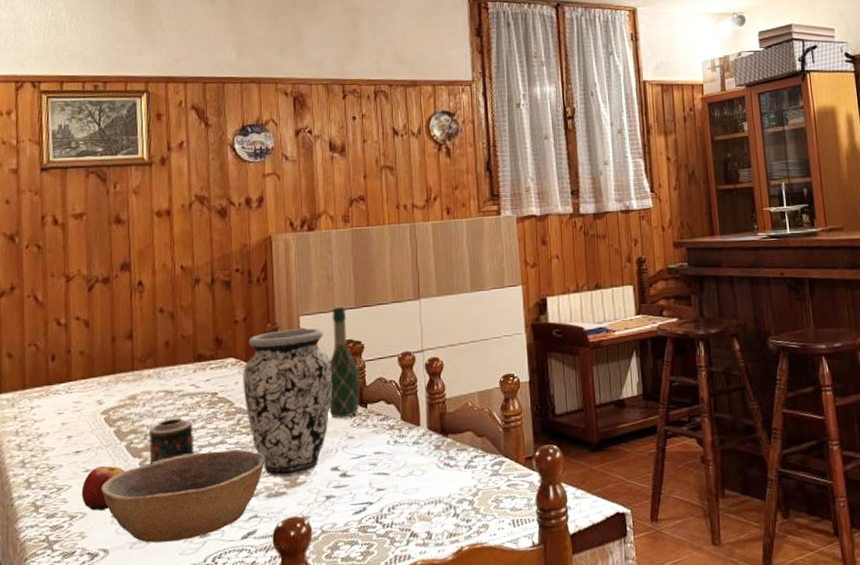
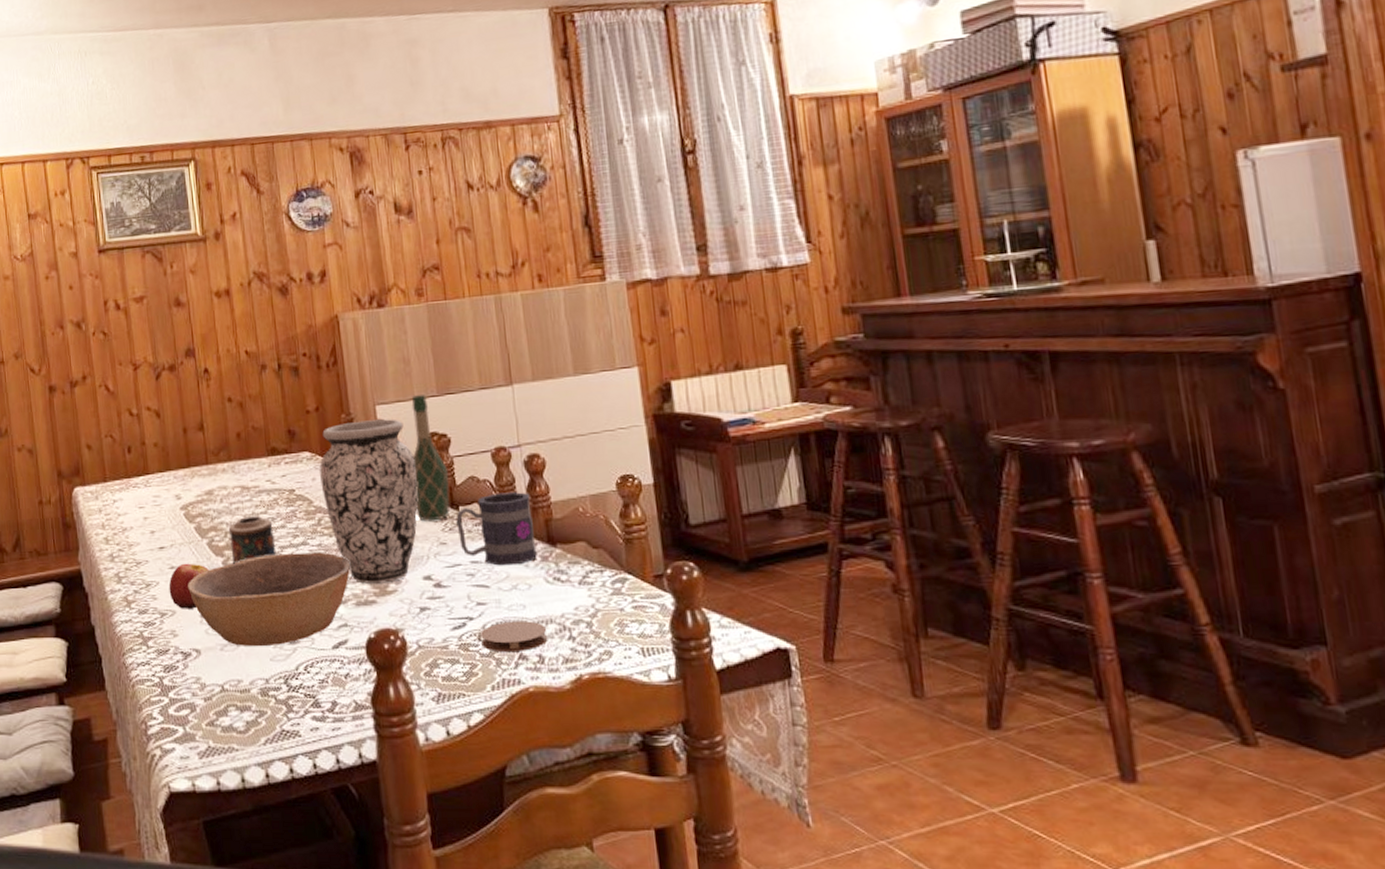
mug: none [364,390,432,456] -> present [456,492,537,566]
coaster: none [378,502,436,532] -> present [481,621,548,653]

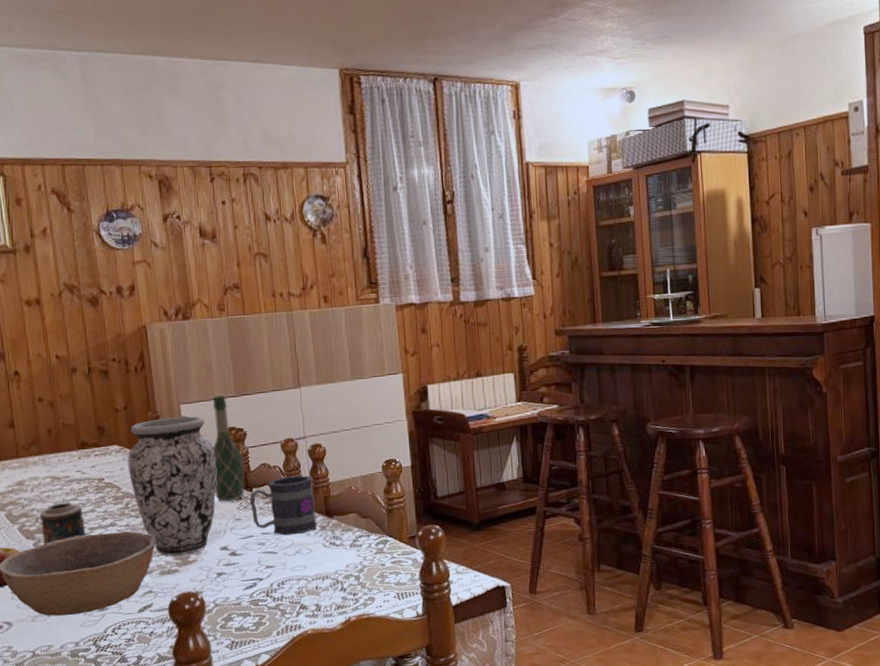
coaster: present [481,621,548,653] -> none [269,578,324,605]

